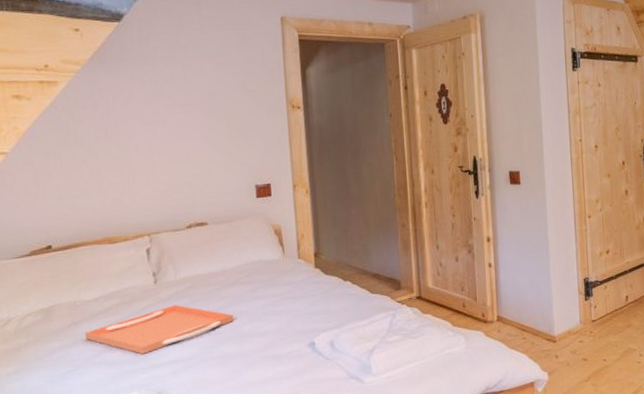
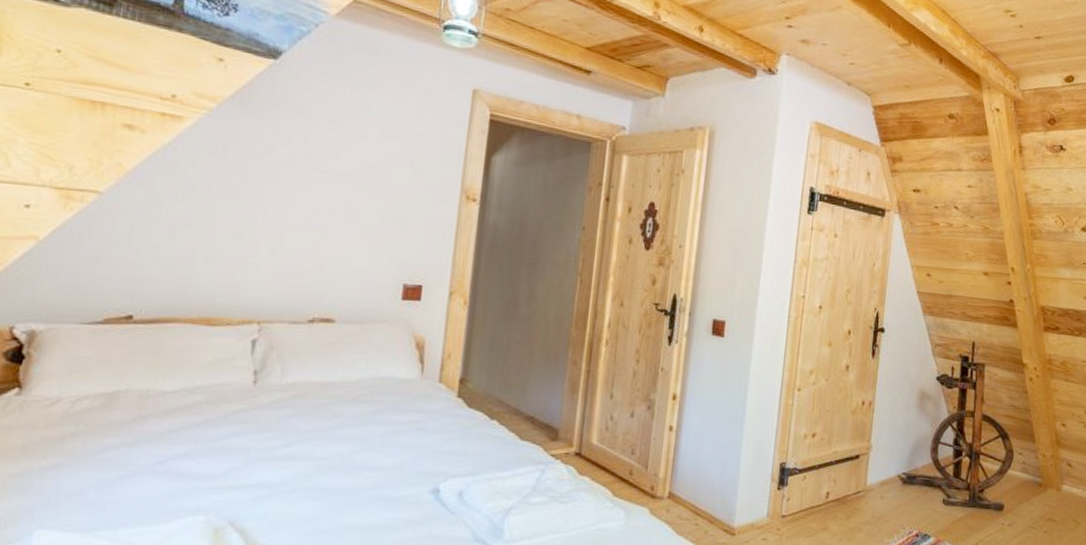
serving tray: present [84,304,234,354] -> none [150,414,345,470]

